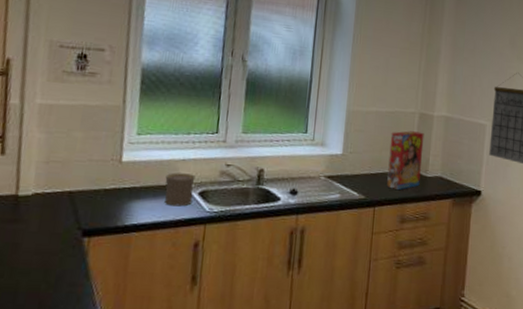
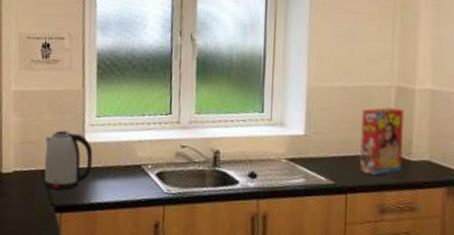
kettle: none [71,148,131,212] -> present [44,130,93,190]
cup: present [165,172,196,207] -> none [124,153,152,187]

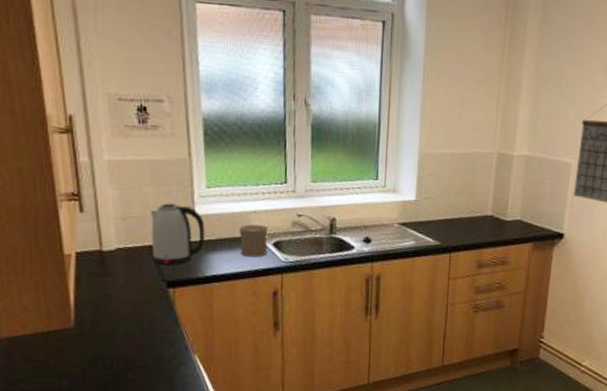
cup: none [124,153,152,187] -> present [239,224,268,257]
cereal box: present [360,107,404,176] -> none [463,173,503,236]

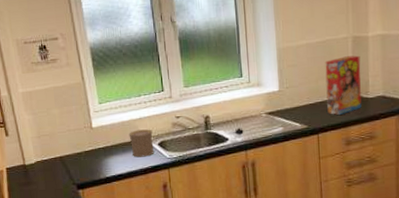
kettle: present [150,203,205,265] -> none [57,120,103,171]
cereal box: none [463,173,503,236] -> present [325,55,362,116]

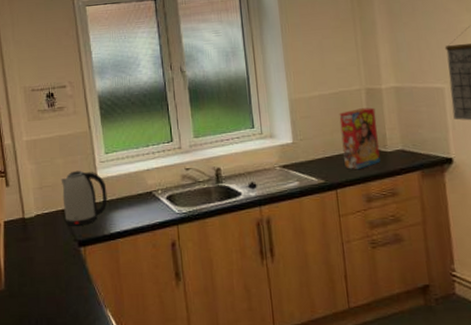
kettle: none [57,120,103,171] -> present [60,170,108,226]
cup: present [129,129,154,158] -> none [135,181,162,212]

